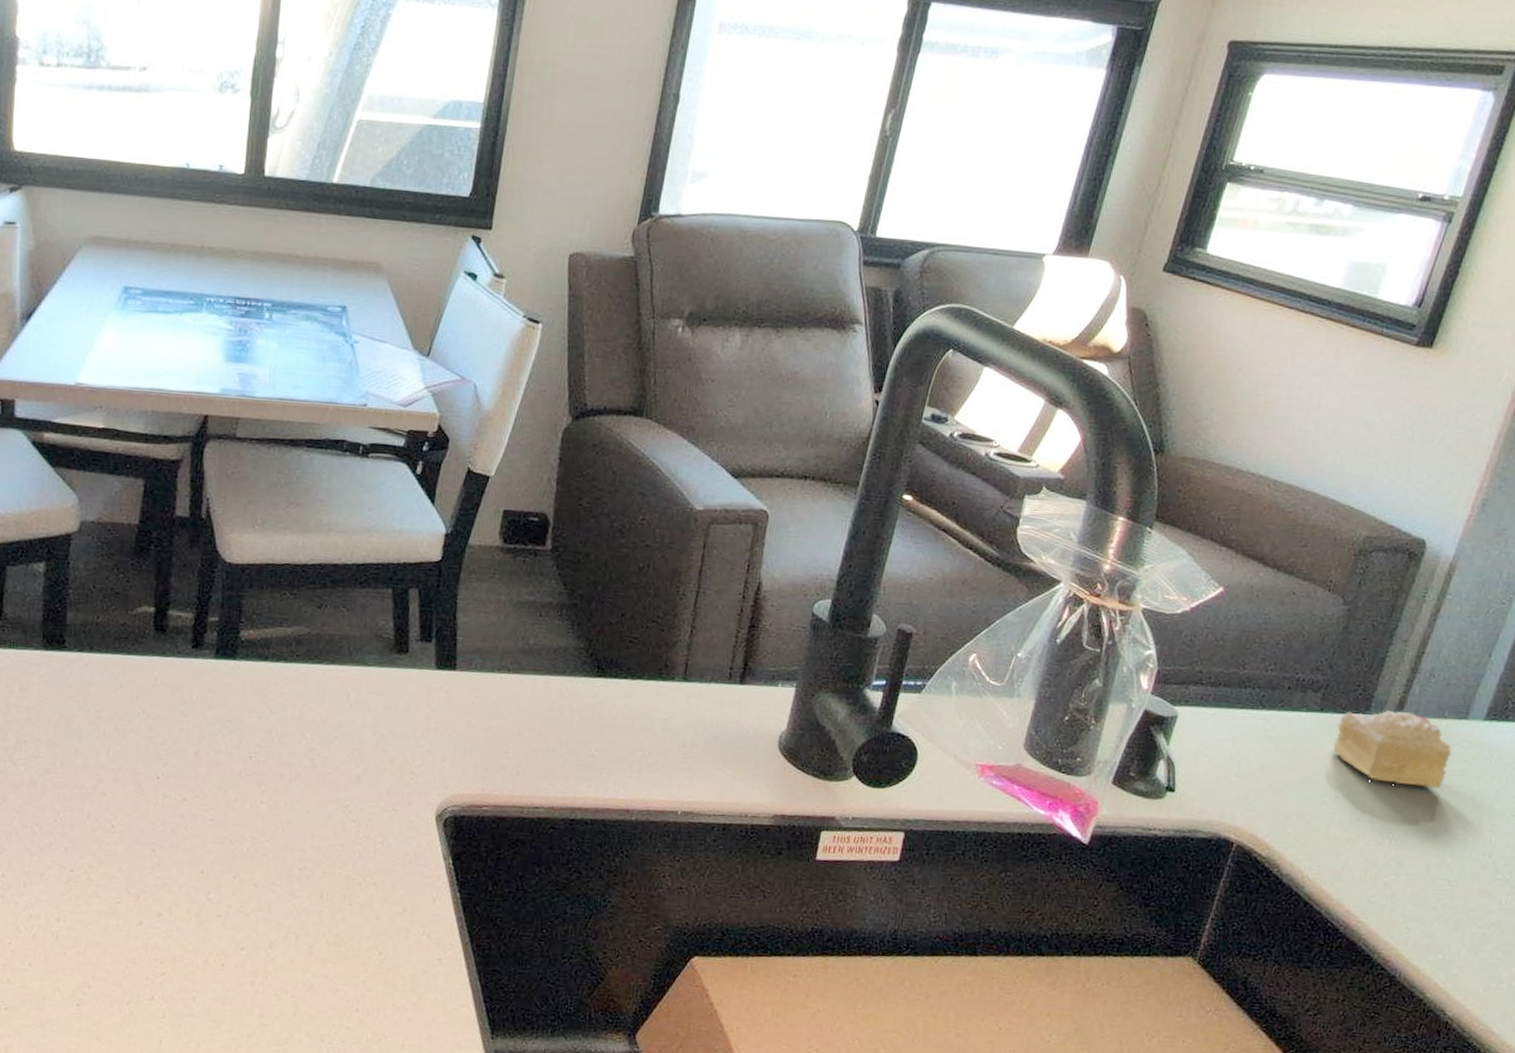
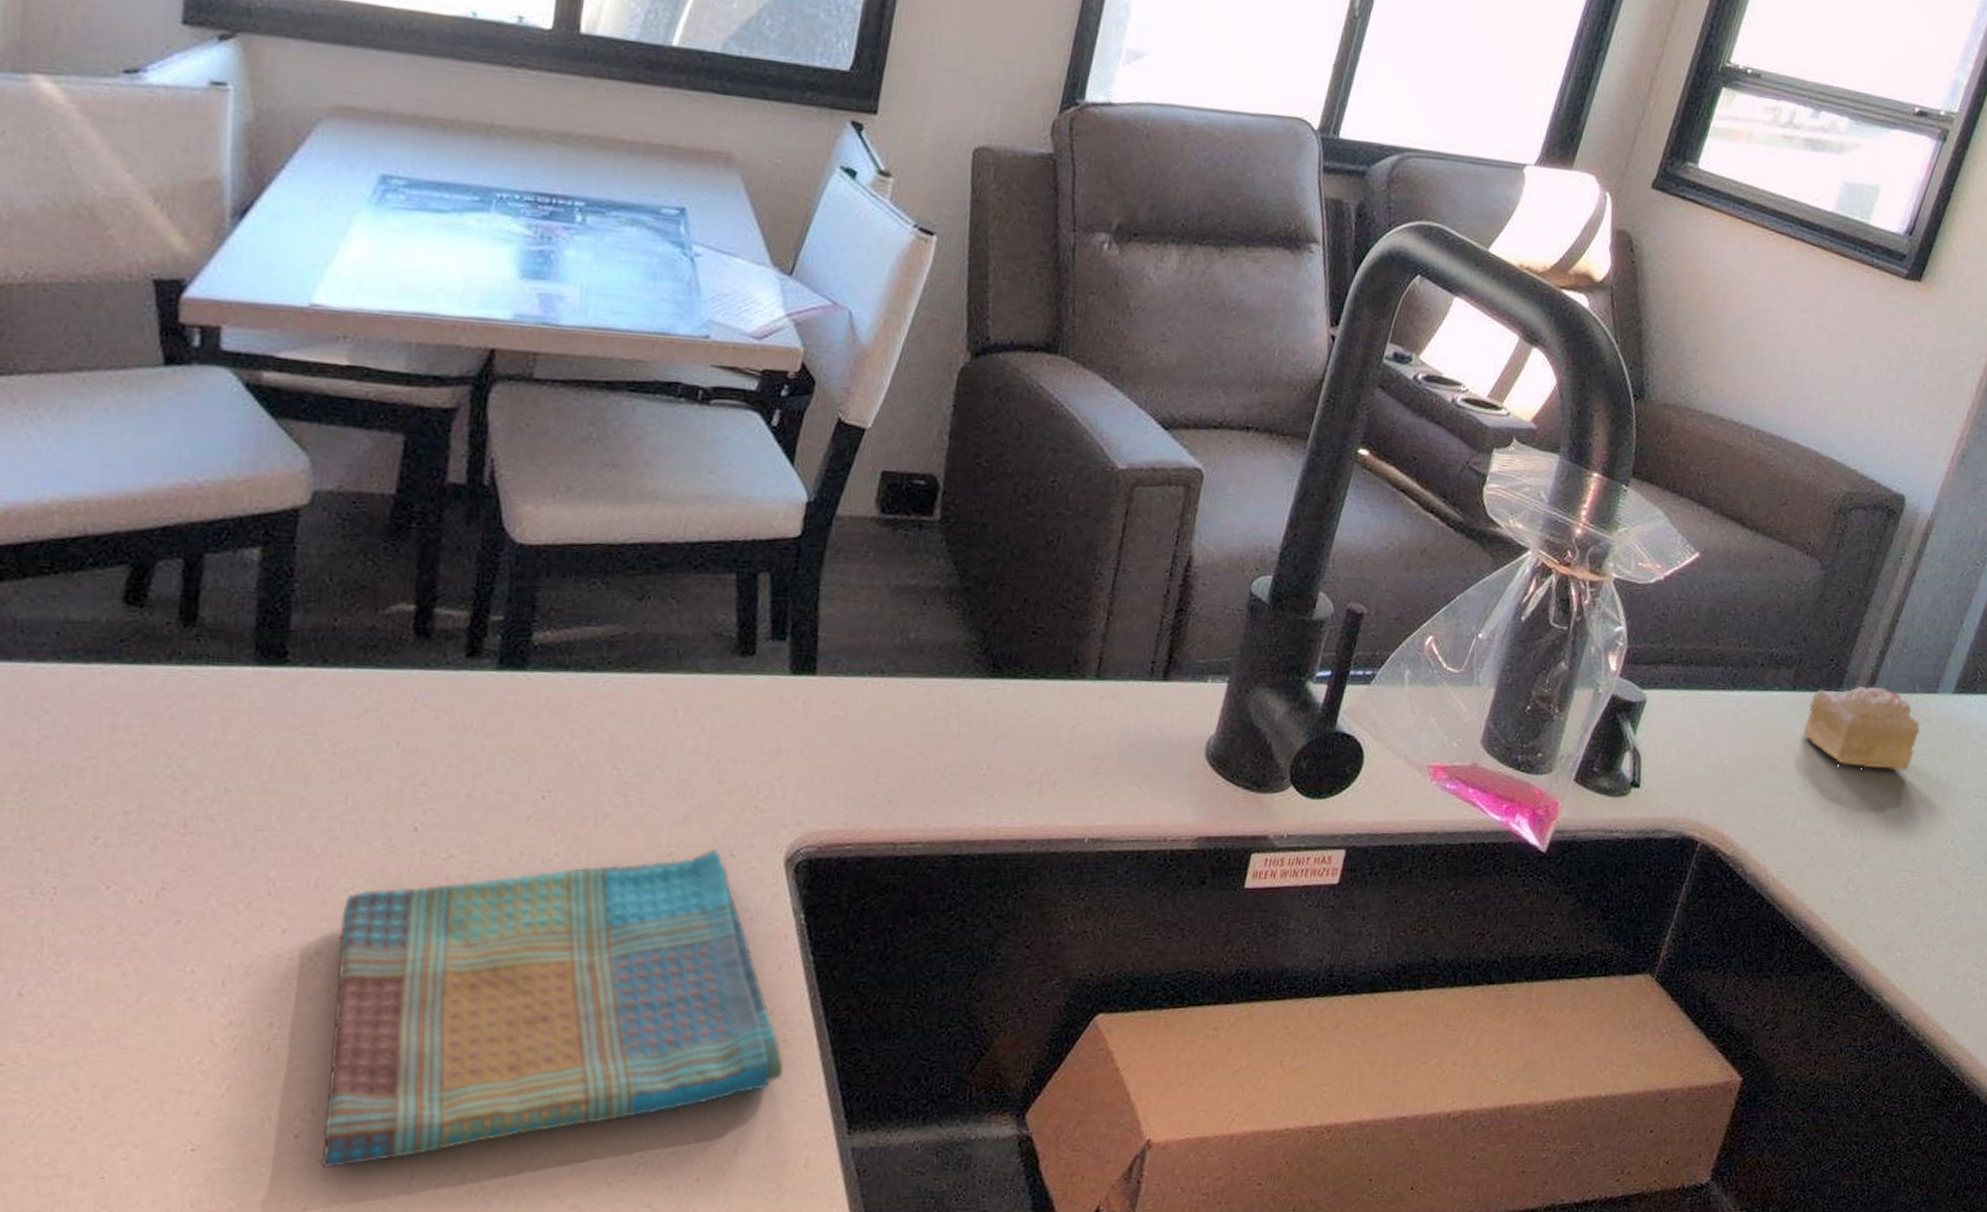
dish towel: none [95,803,439,1032] -> present [321,848,784,1169]

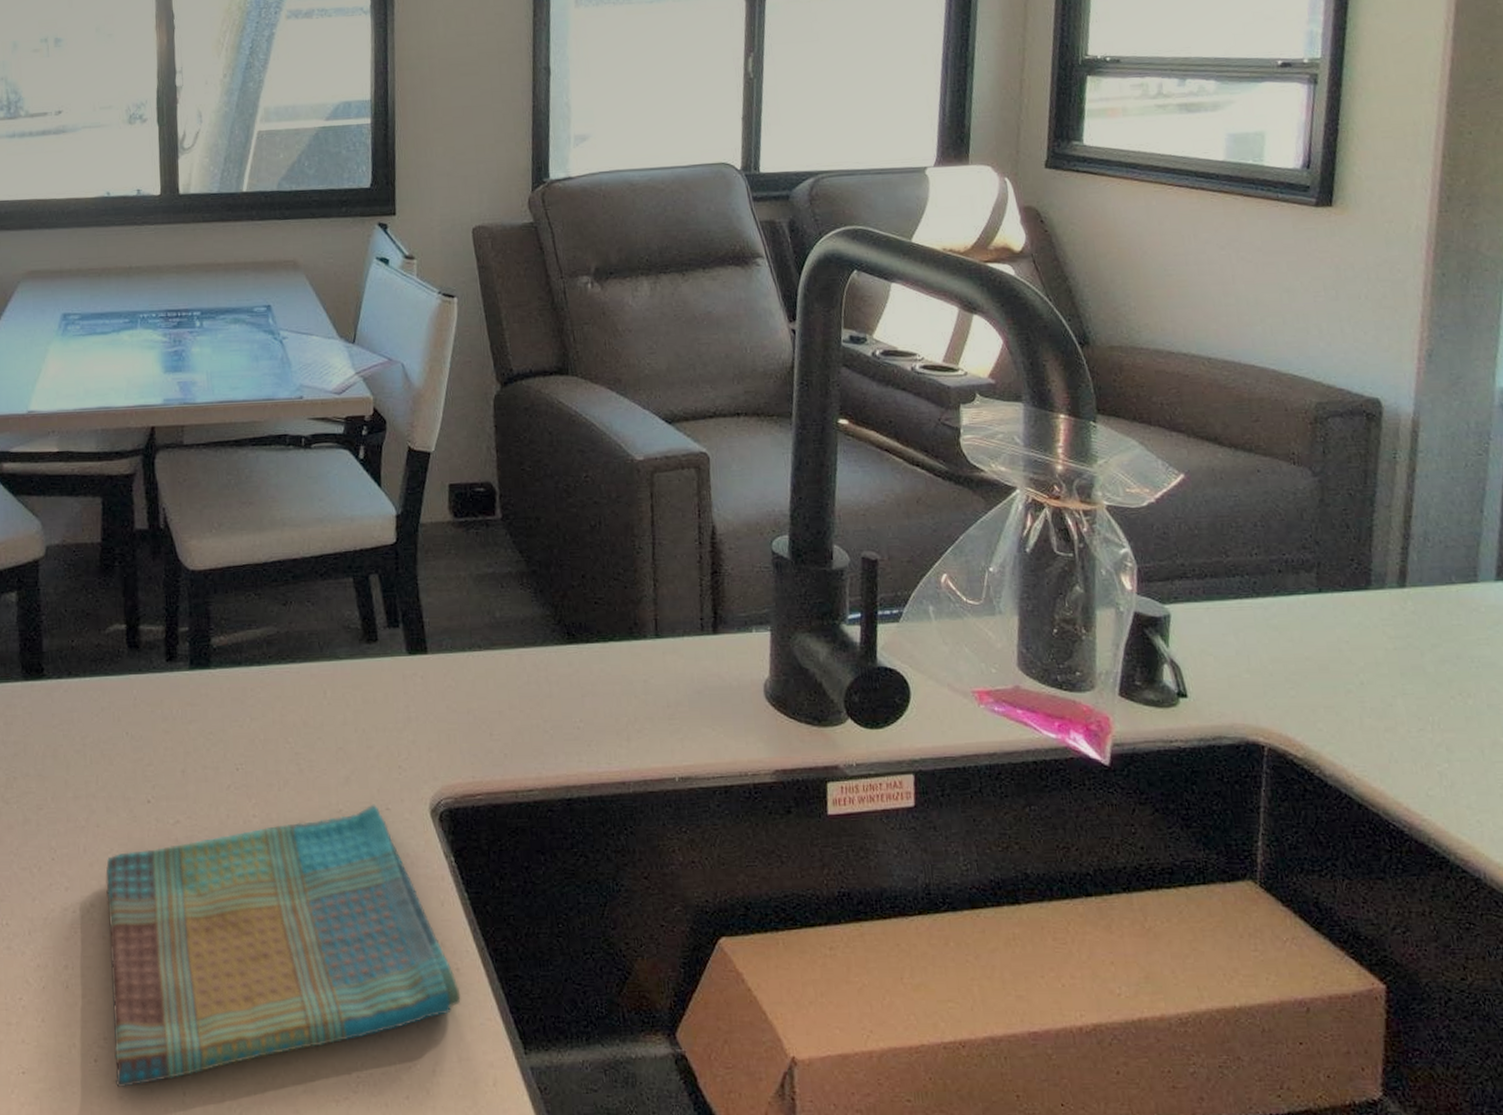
cake slice: present [1803,687,1920,771] -> none [1341,582,1472,662]

